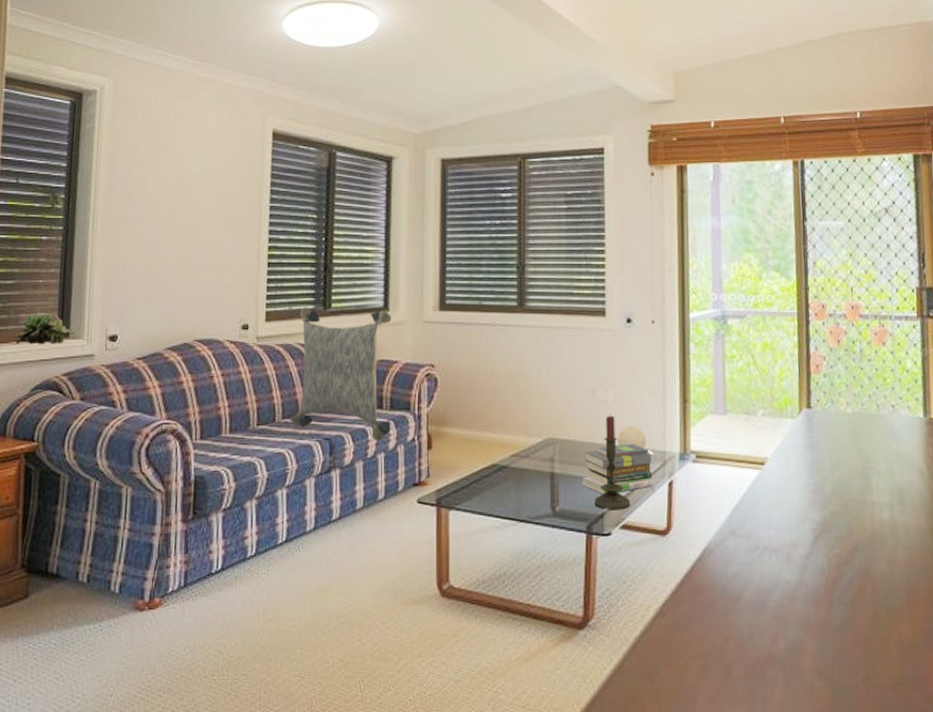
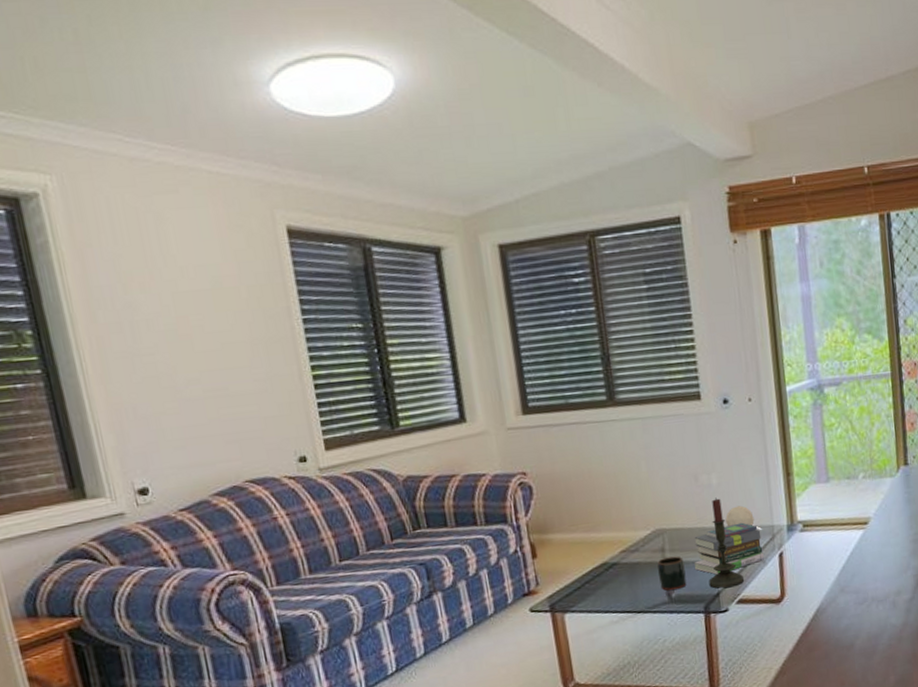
succulent plant: present [12,313,75,345] -> none [12,472,93,514]
pillow: present [290,307,392,441] -> none [364,422,490,558]
mug: none [545,468,572,504] -> present [657,556,687,591]

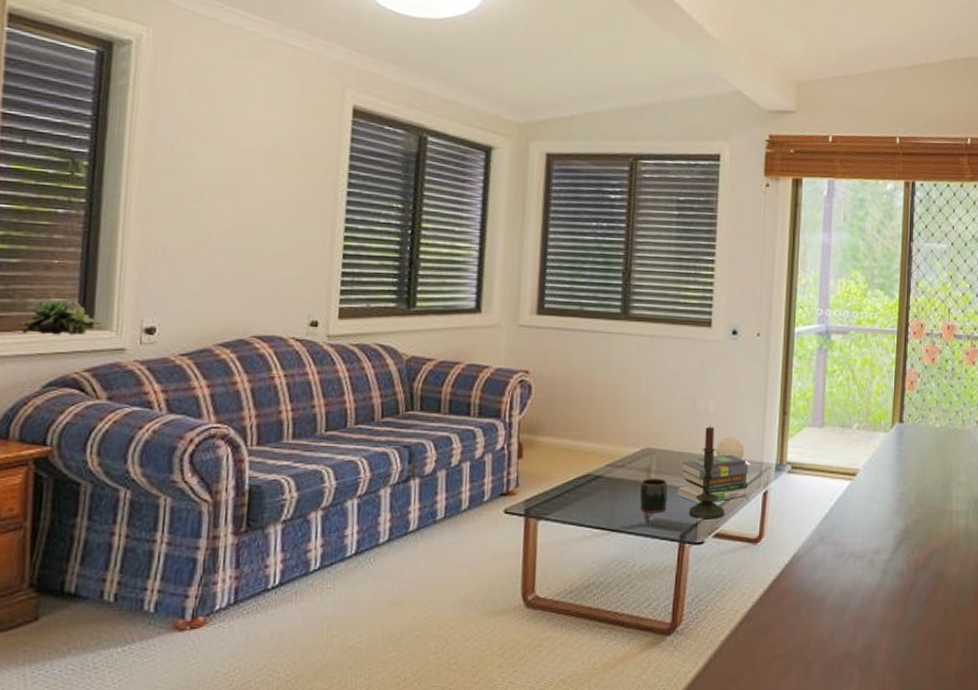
succulent plant: none [12,472,93,514] -> present [17,298,101,336]

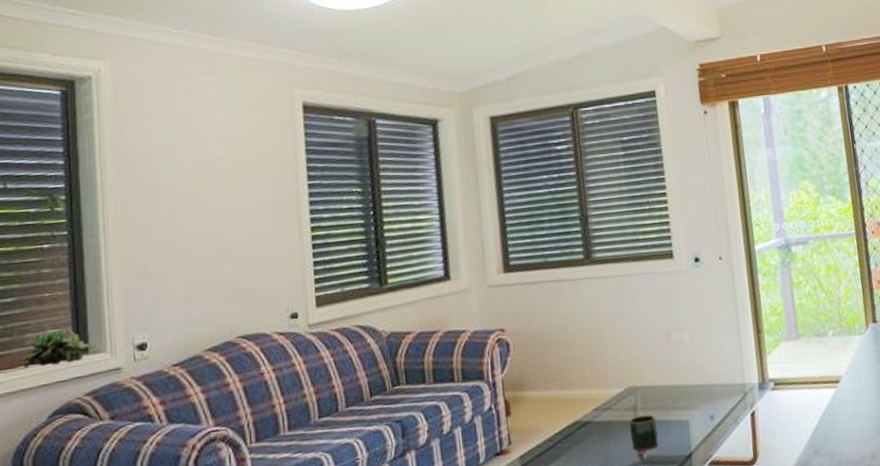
books: present [678,454,749,504] -> none [666,380,736,435]
candle: present [689,425,724,520] -> none [680,354,716,450]
candle: present [716,437,750,465] -> none [697,363,733,388]

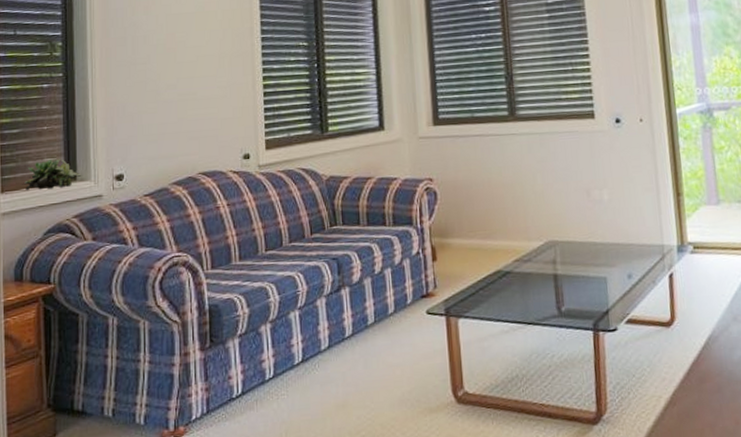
mug: present [629,414,659,451] -> none [549,269,576,304]

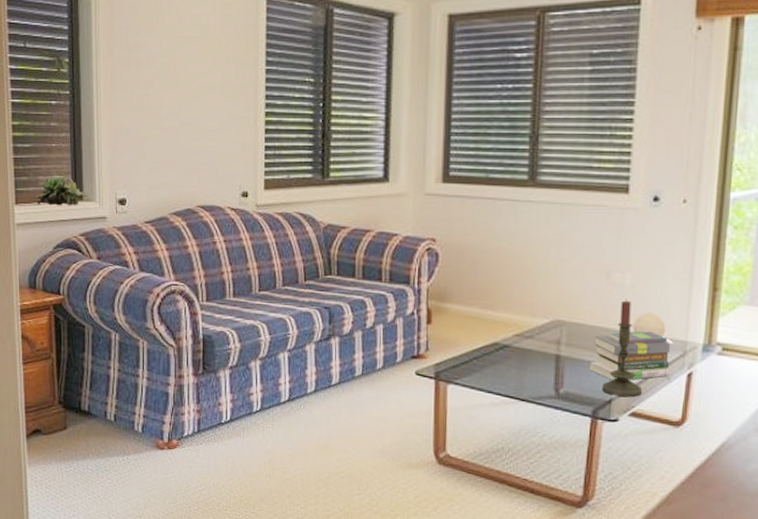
books: none [585,240,654,291] -> present [590,331,671,380]
candle: none [598,213,633,307] -> present [602,299,642,398]
candle: none [616,223,652,249] -> present [633,312,673,343]

